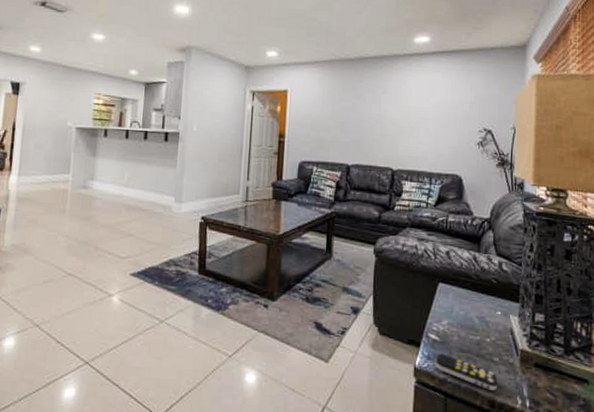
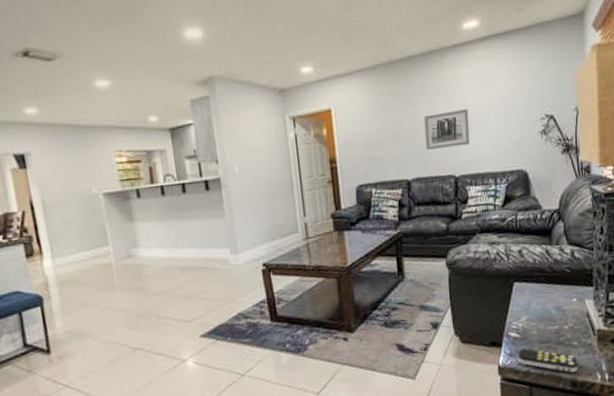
wall art: none [368,110,412,143] -> present [424,109,470,150]

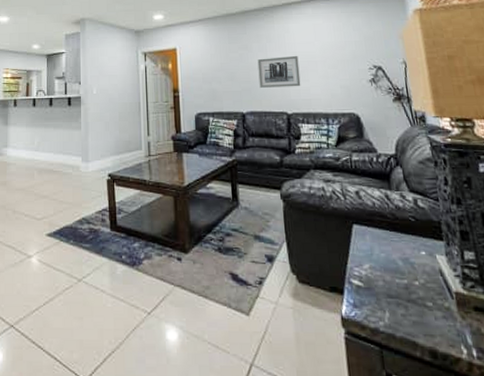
remote control: present [517,348,578,373] -> none [362,300,437,340]

